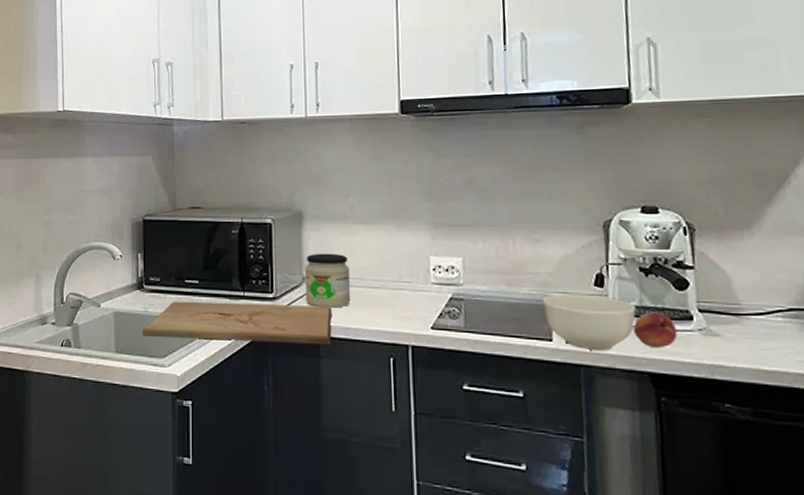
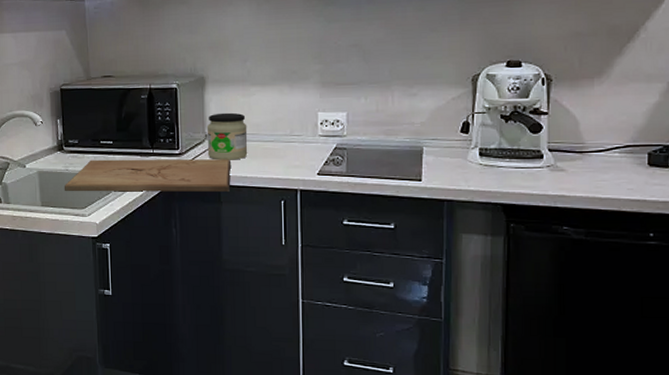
bowl: present [542,294,636,351] -> none [415,140,495,188]
fruit: present [633,311,678,349] -> none [491,152,529,184]

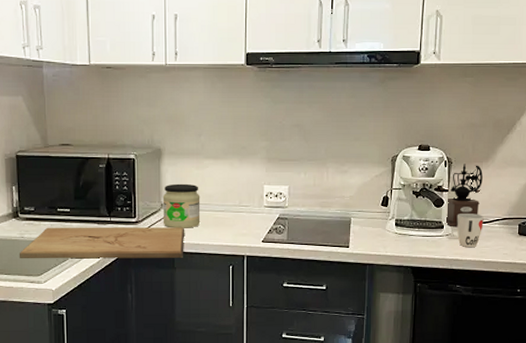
coffee grinder: none [545,81,595,156] -> present [445,164,483,226]
cup: none [560,139,598,182] -> present [456,212,484,248]

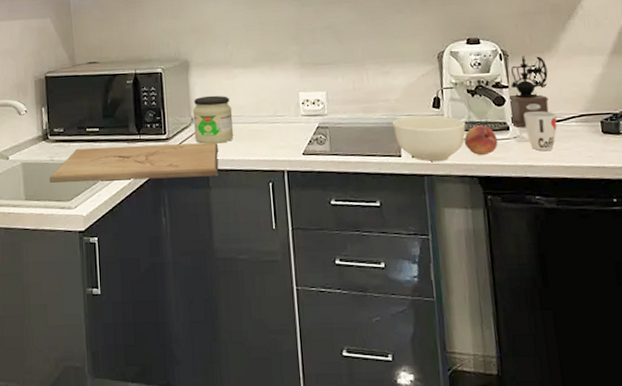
bowl: none [344,212,408,254] -> present [392,115,466,162]
fruit: none [404,223,432,250] -> present [464,125,498,156]

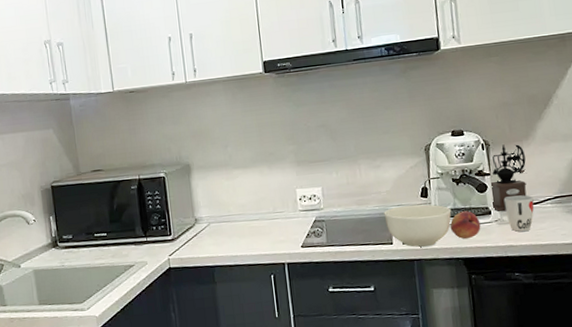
cutting board: present [49,142,219,184] -> none [60,240,223,288]
jar: present [192,95,234,144] -> none [195,196,237,242]

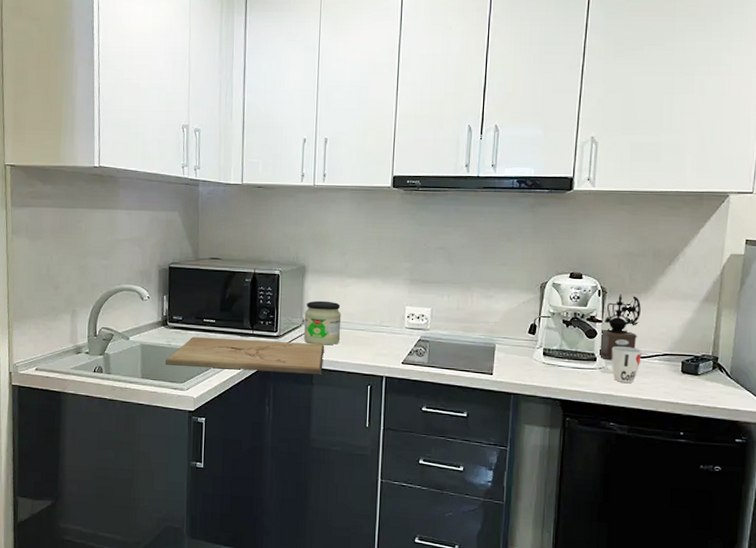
cutting board: none [60,240,223,288] -> present [165,336,325,376]
jar: none [195,196,237,242] -> present [303,300,342,345]
bowl: present [384,204,452,248] -> none [488,339,557,383]
fruit: present [450,211,481,240] -> none [552,354,584,382]

